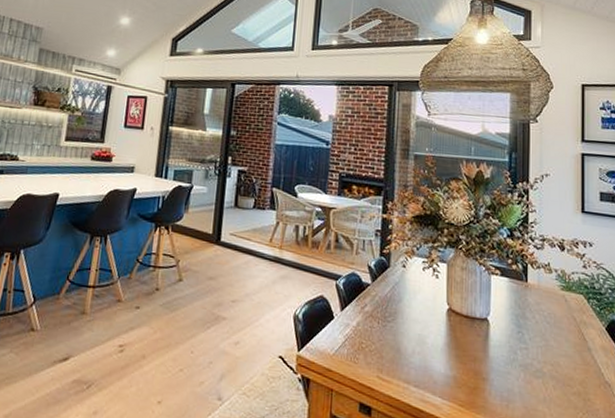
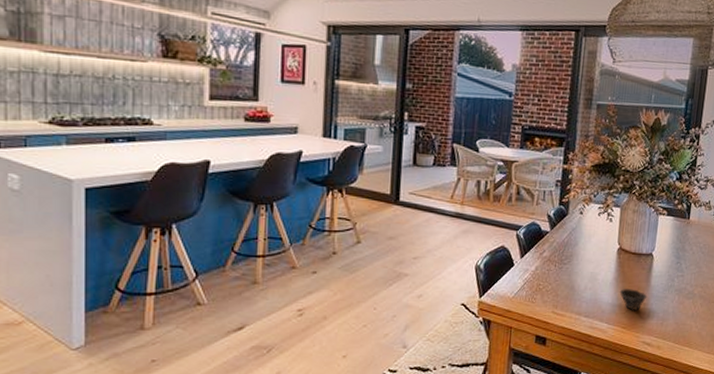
cup: none [453,357,486,386] -> present [619,289,647,310]

